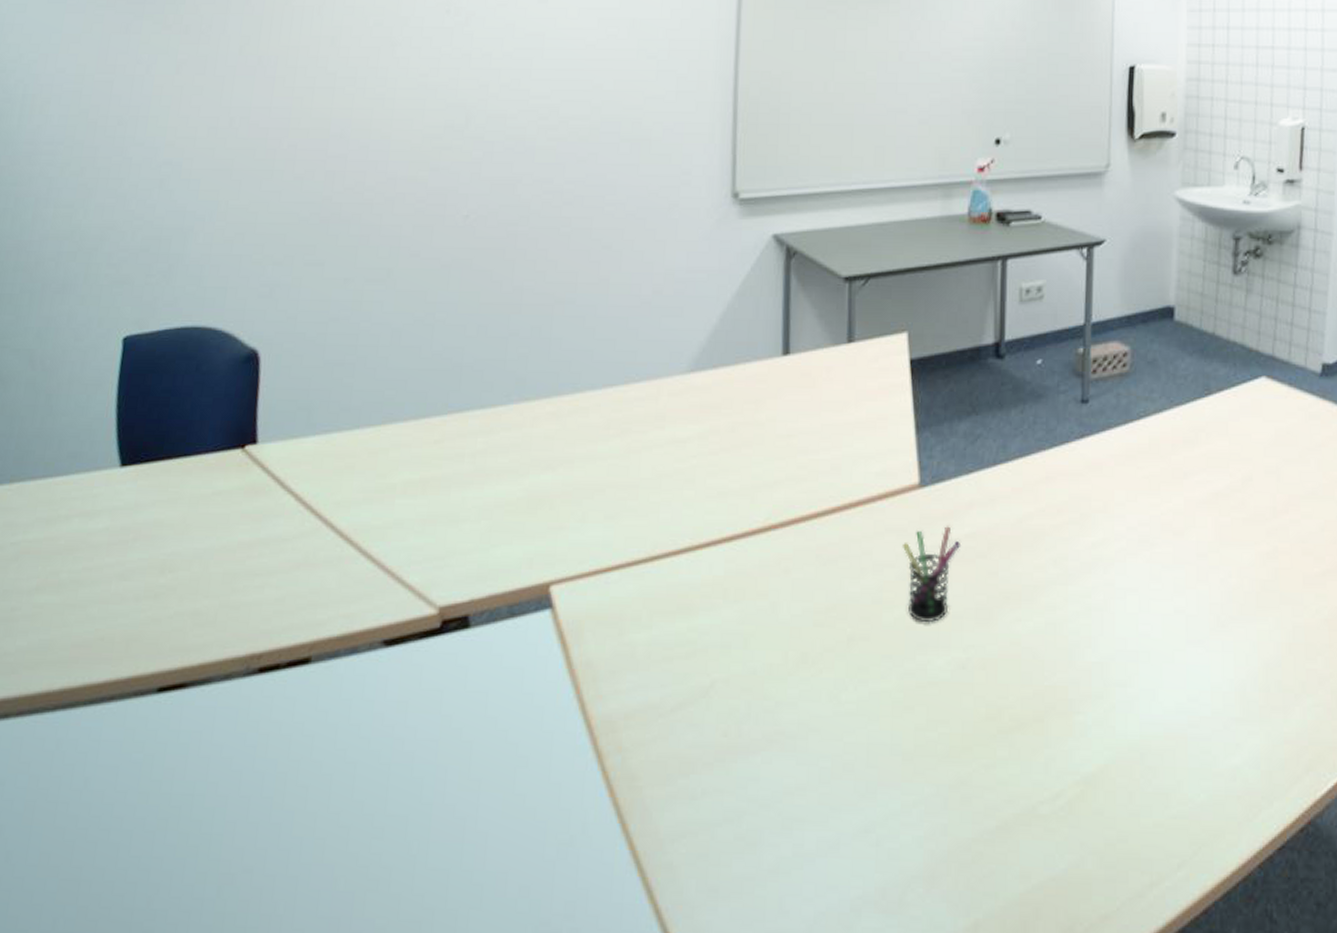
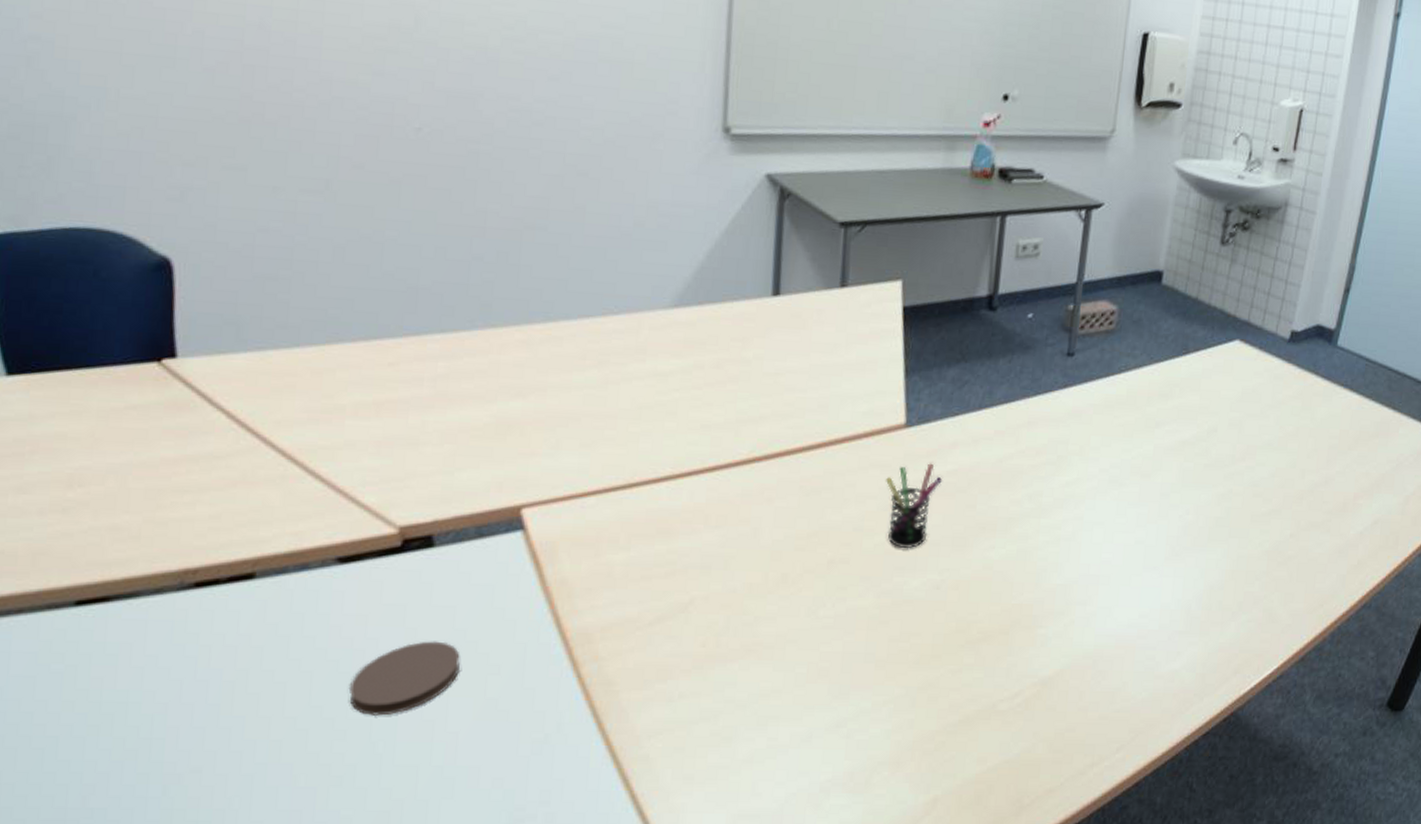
coaster: none [388,729,491,812] -> present [348,641,460,716]

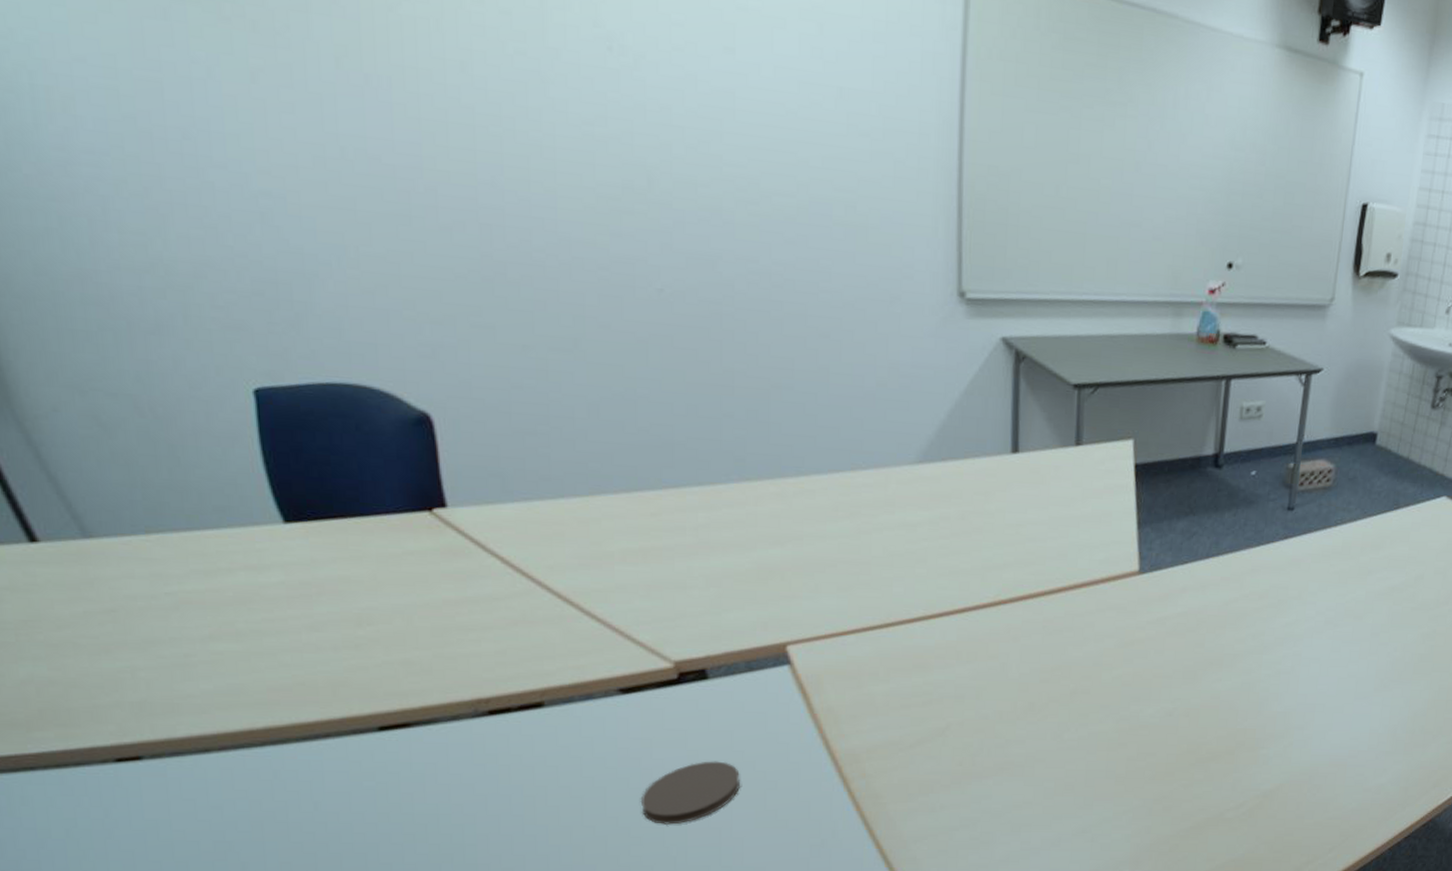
pen holder: present [886,463,943,549] -> none [1122,606,1174,681]

